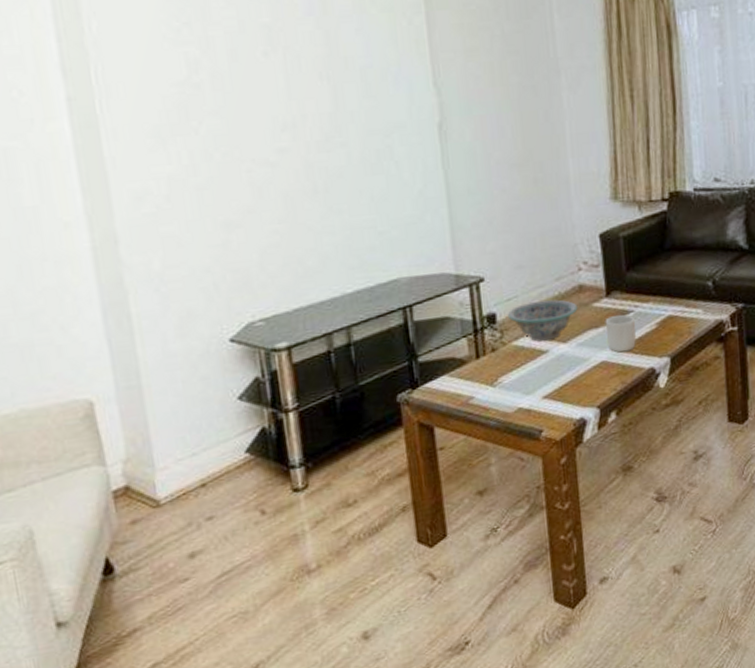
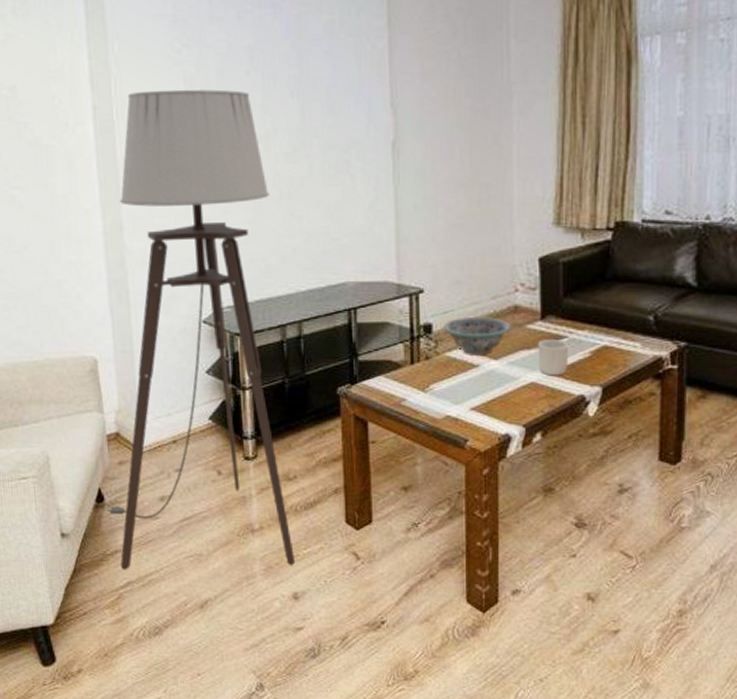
floor lamp: none [111,73,363,651] -> present [104,89,296,570]

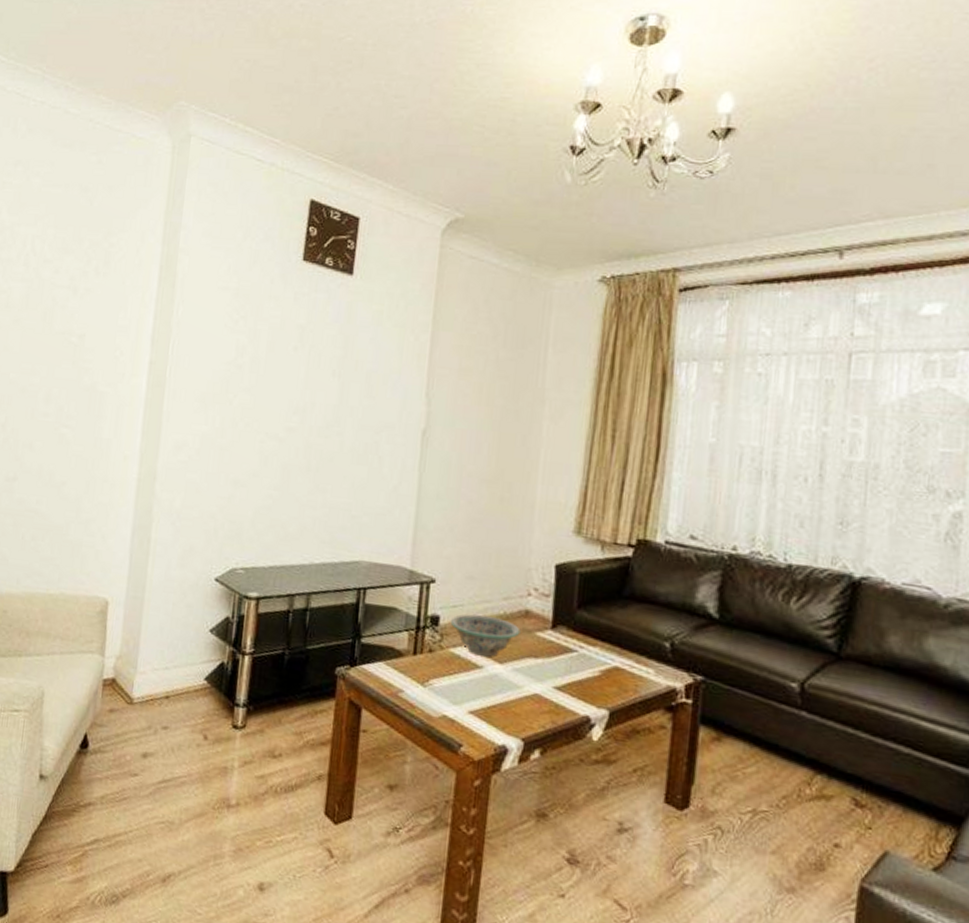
floor lamp: present [104,89,296,570] -> none [86,353,299,853]
mug: present [537,340,569,376] -> none [544,650,578,692]

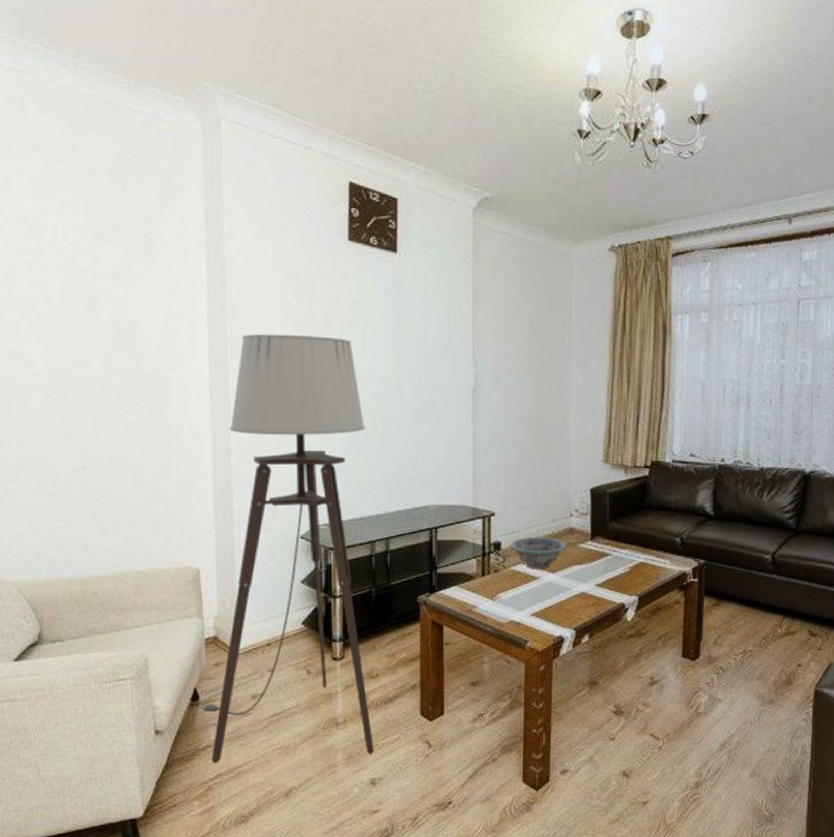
floor lamp: none [86,353,299,853] -> present [199,333,375,763]

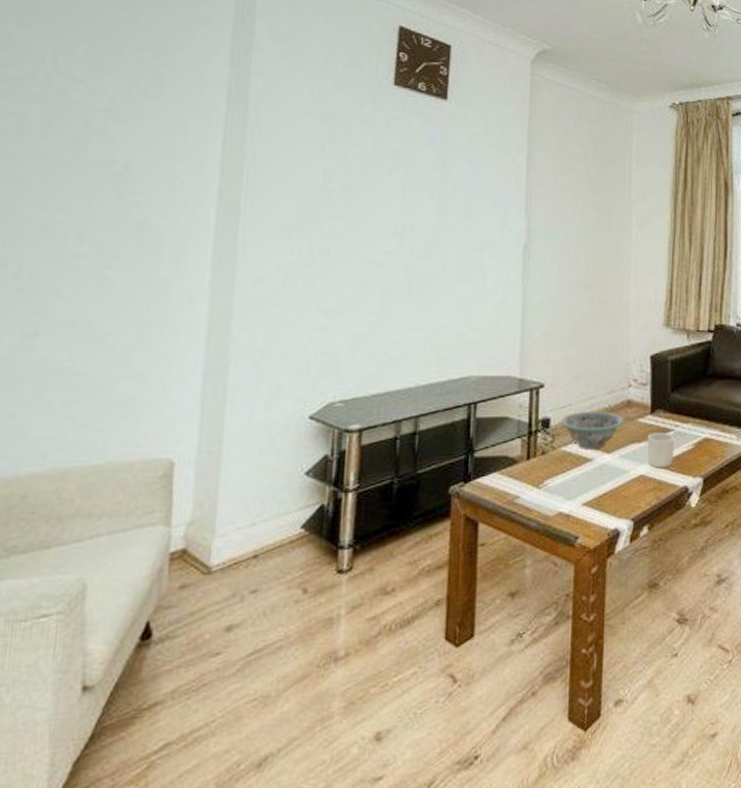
floor lamp: present [199,333,375,763] -> none [150,180,400,728]
mug: none [587,557,613,587] -> present [647,433,675,468]

